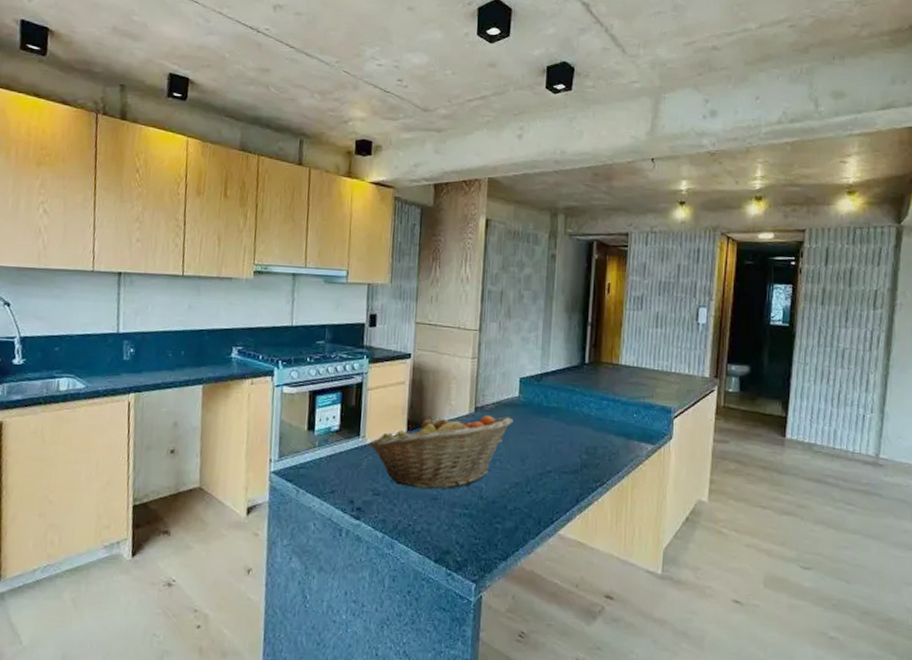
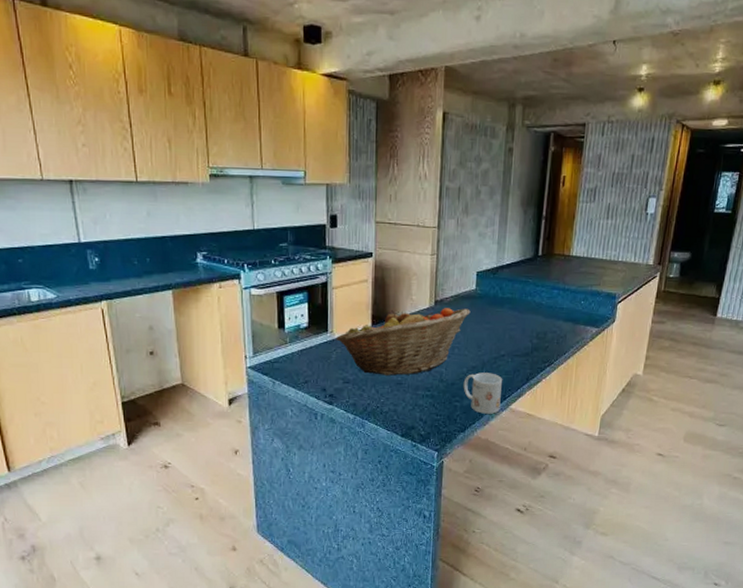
mug: none [505,490,550,540] -> present [463,372,503,414]

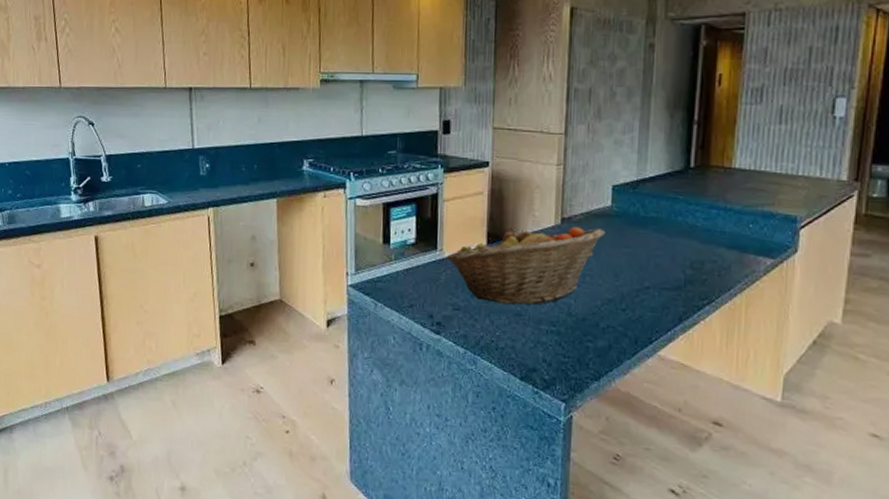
mug: present [463,372,503,414] -> none [597,307,648,361]

